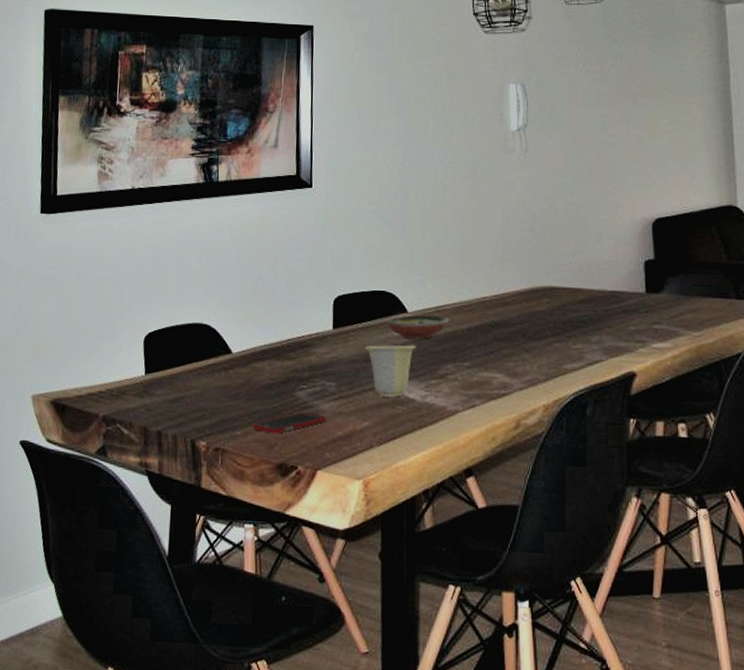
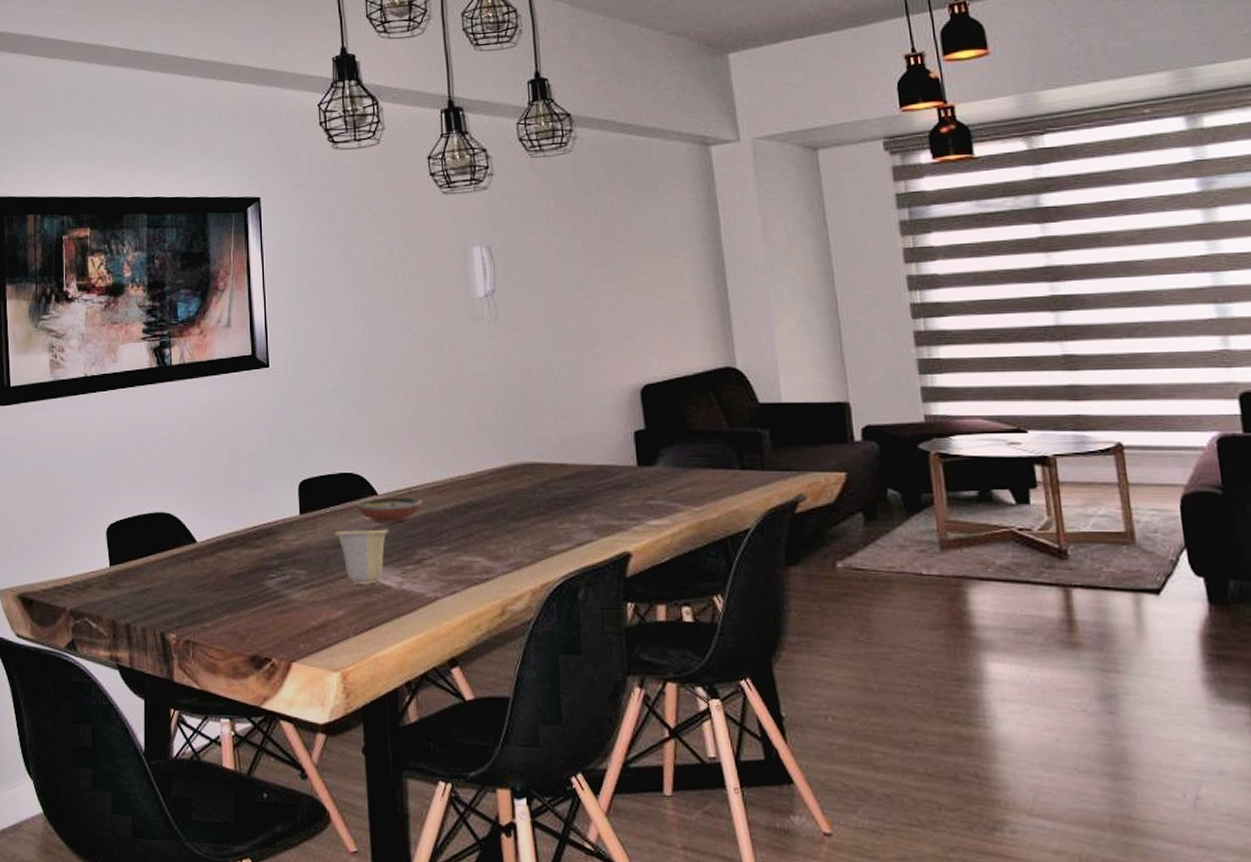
cell phone: present [252,412,327,434] -> none [222,602,299,625]

